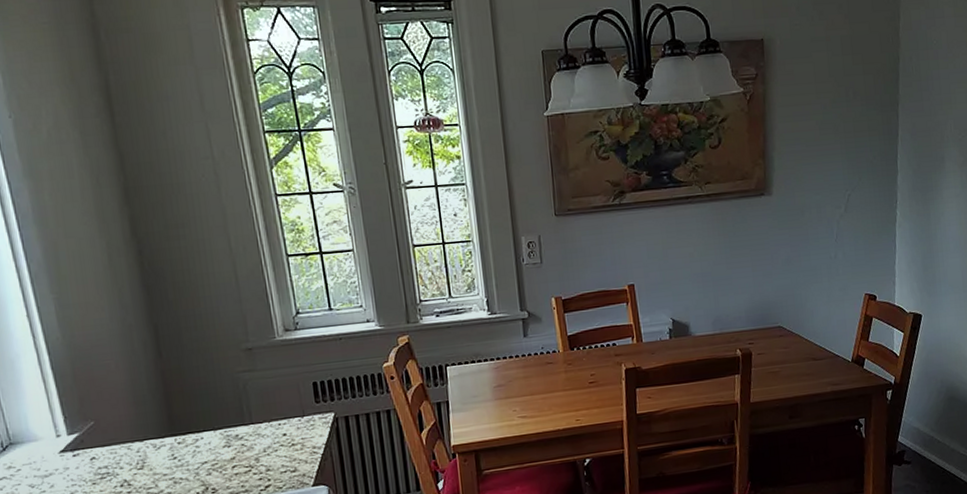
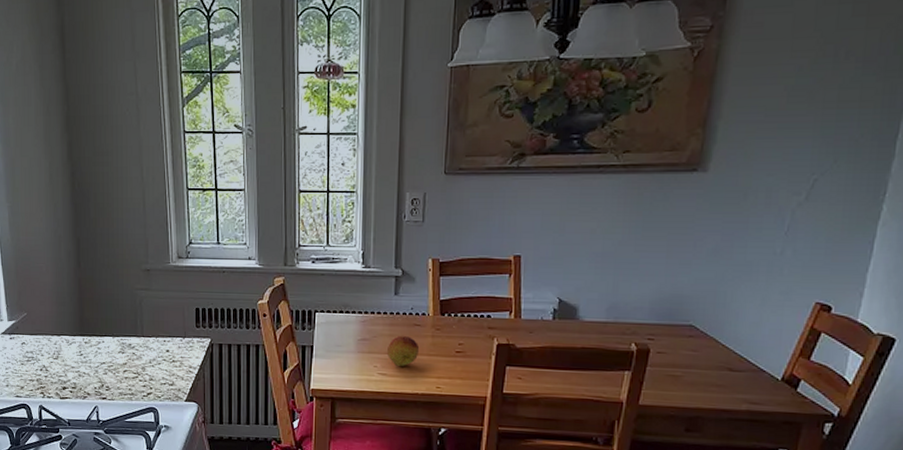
fruit: none [523,374,555,406] -> present [386,335,420,366]

